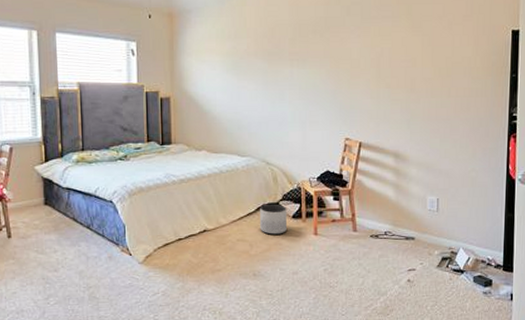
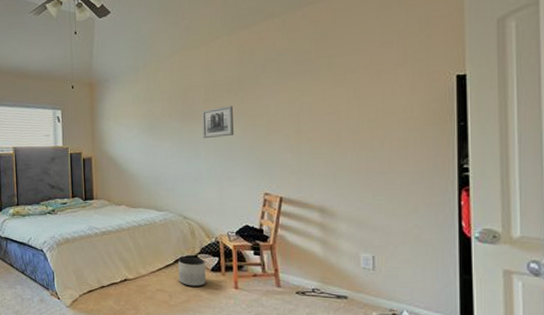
wall art: none [287,47,318,81] -> present [201,105,233,139]

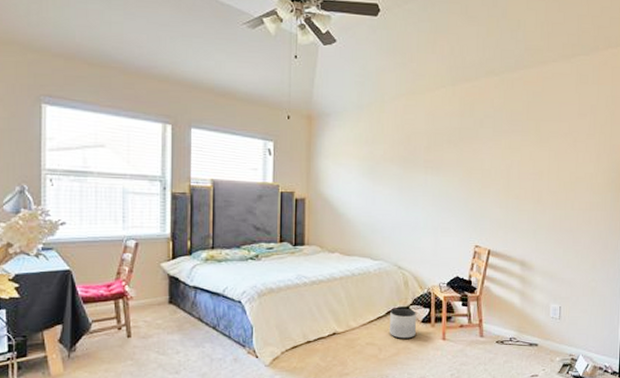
wall art: present [201,105,233,139] -> none [422,156,452,188]

